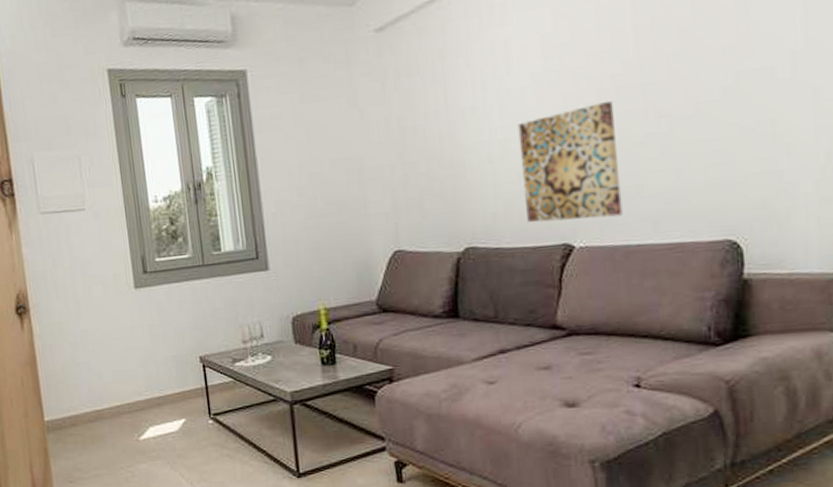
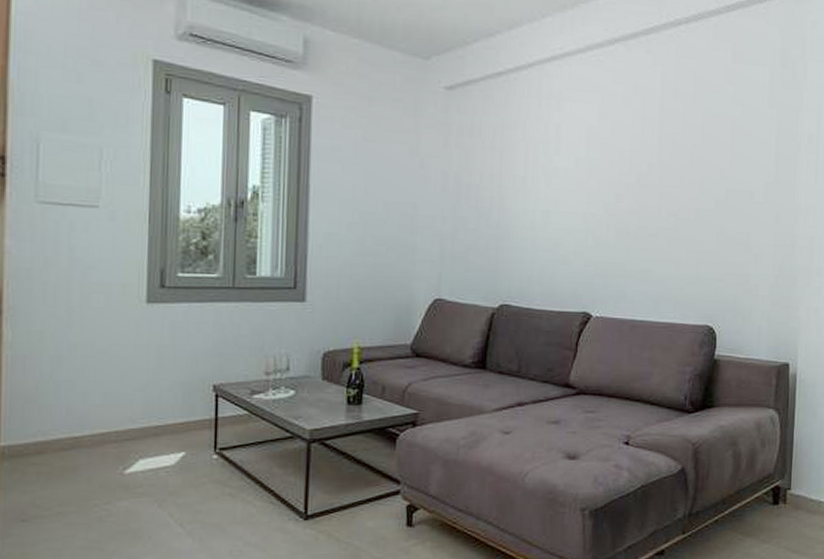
wall art: present [517,101,623,223] -> none [556,194,636,294]

